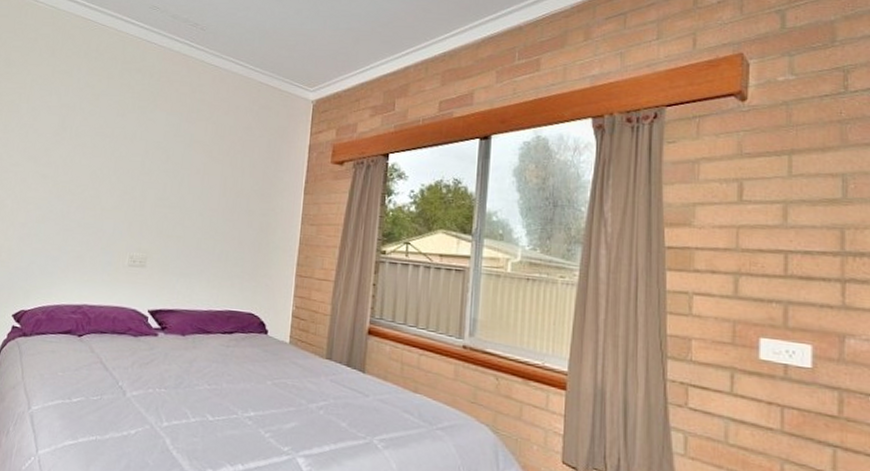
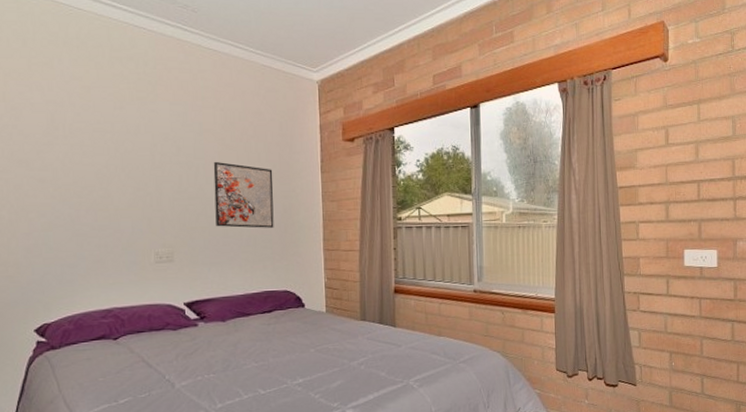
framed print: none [191,172,255,246] -> present [213,161,274,228]

